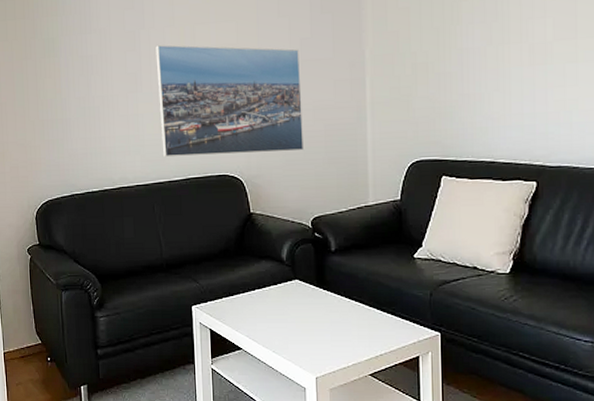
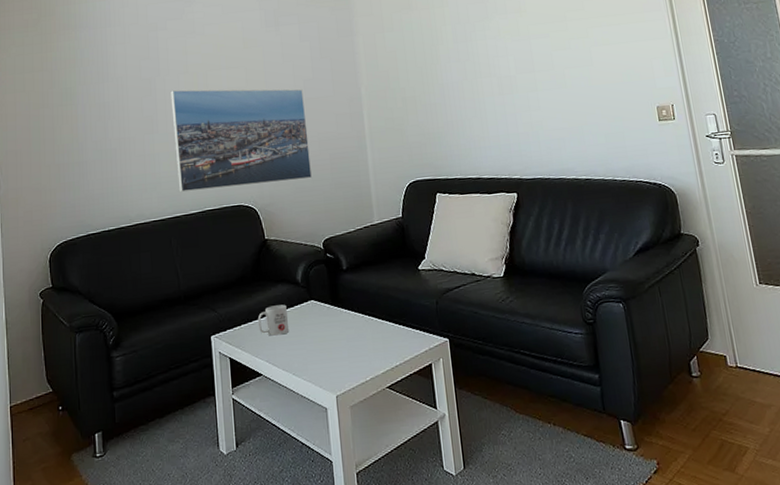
mug: none [239,282,272,312] -> present [257,304,290,336]

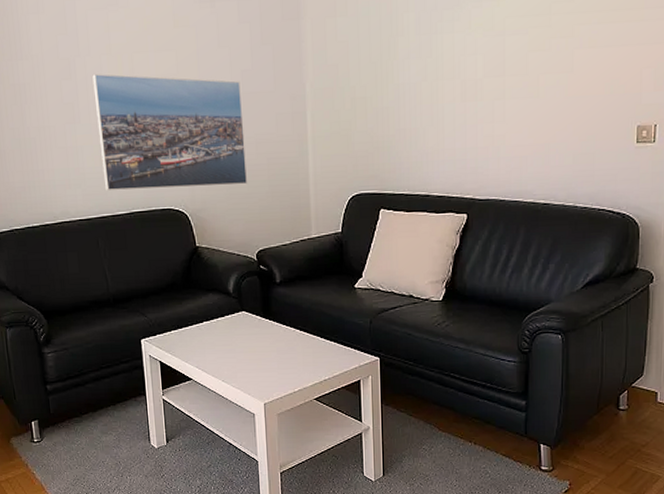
mug: present [257,304,290,336] -> none [187,314,220,343]

